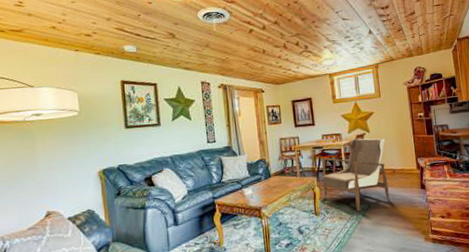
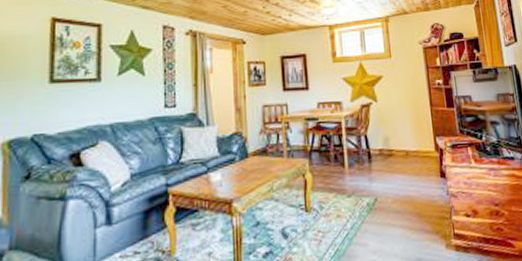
armchair: present [321,138,390,211] -> none [314,109,402,207]

